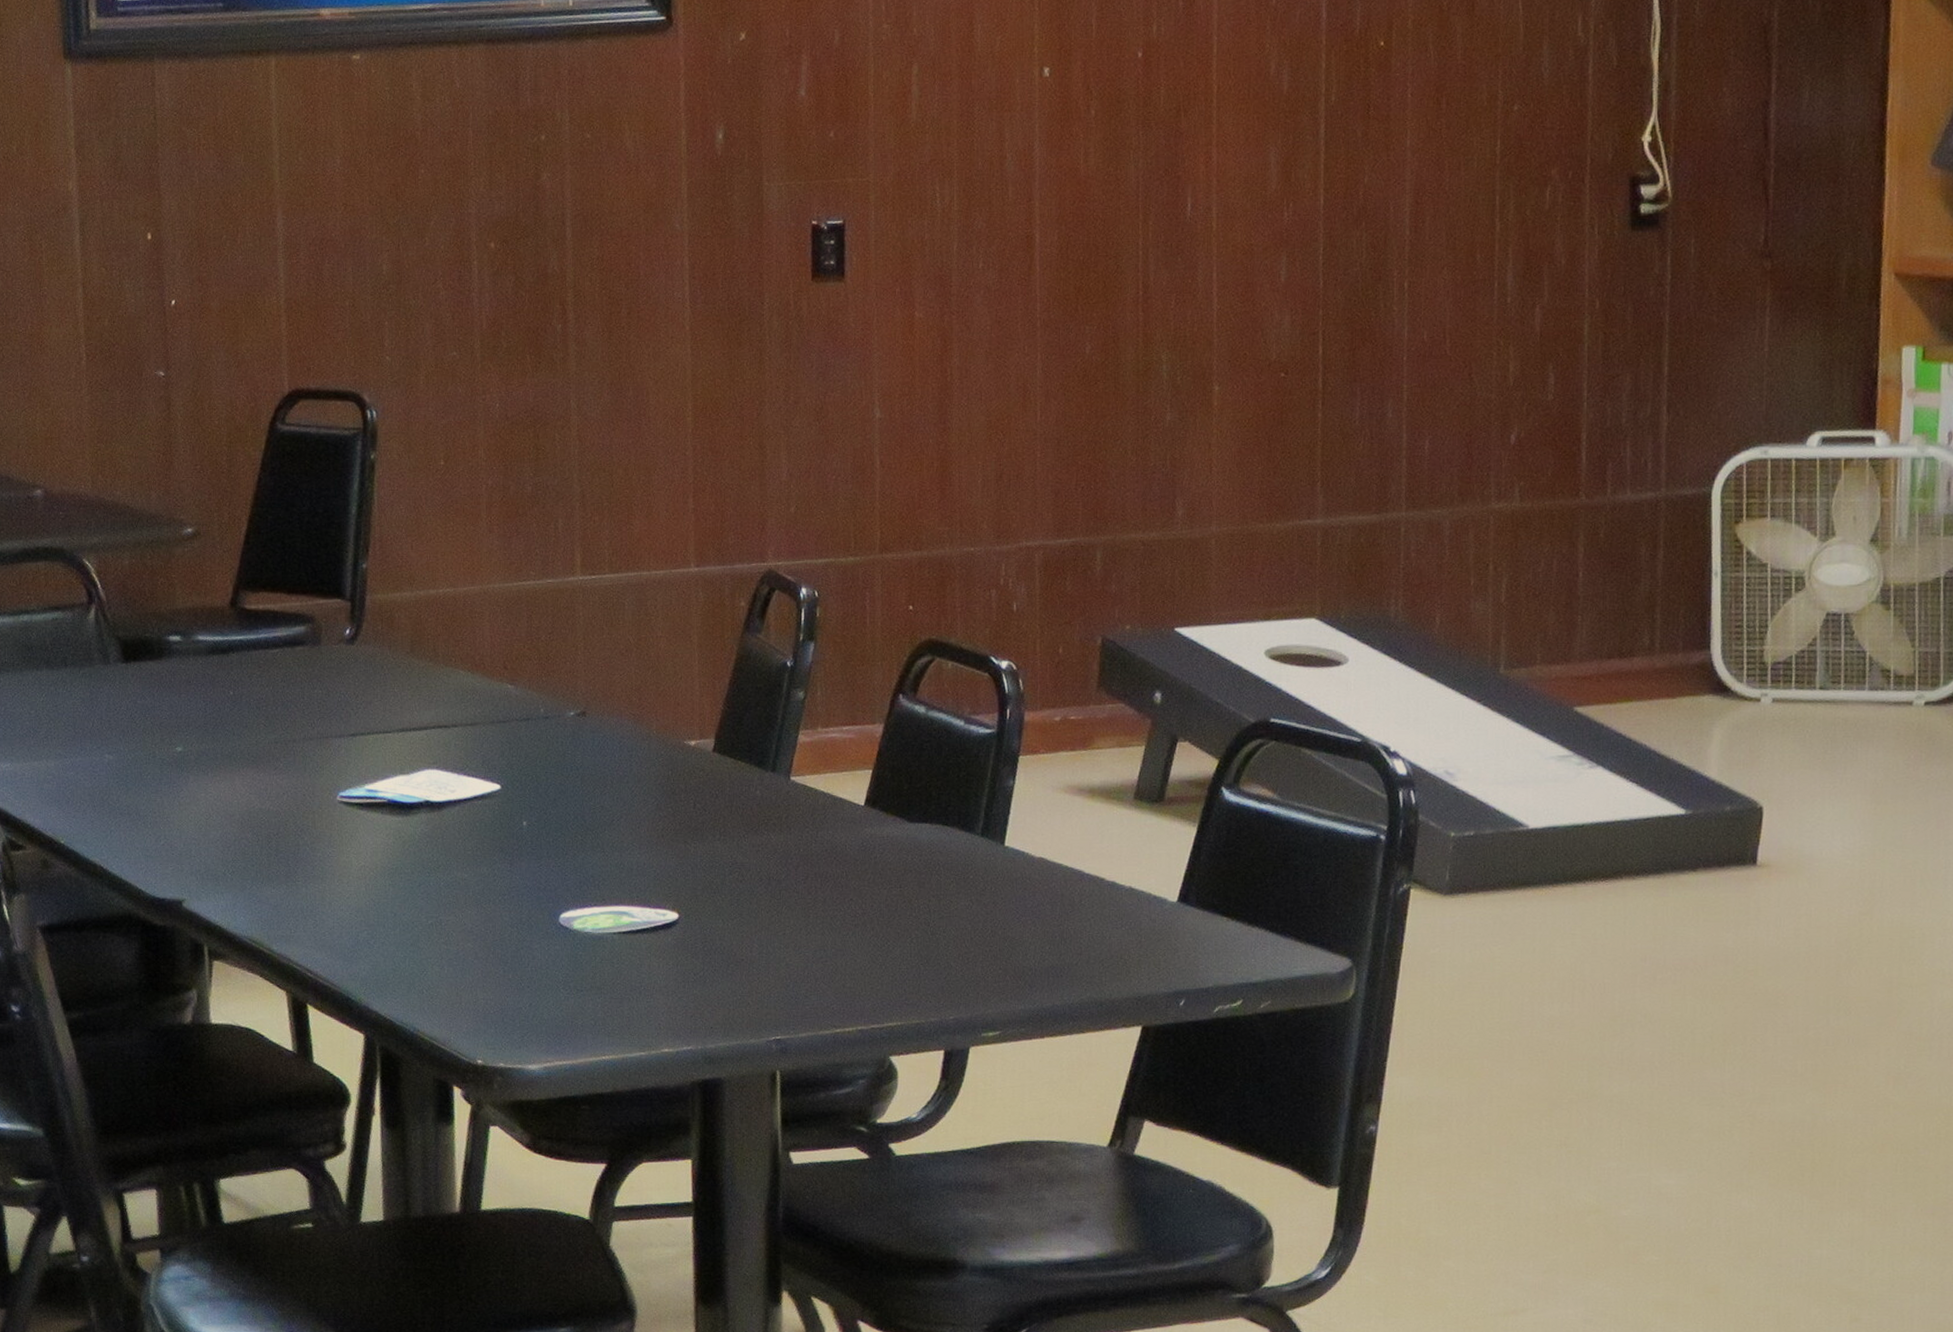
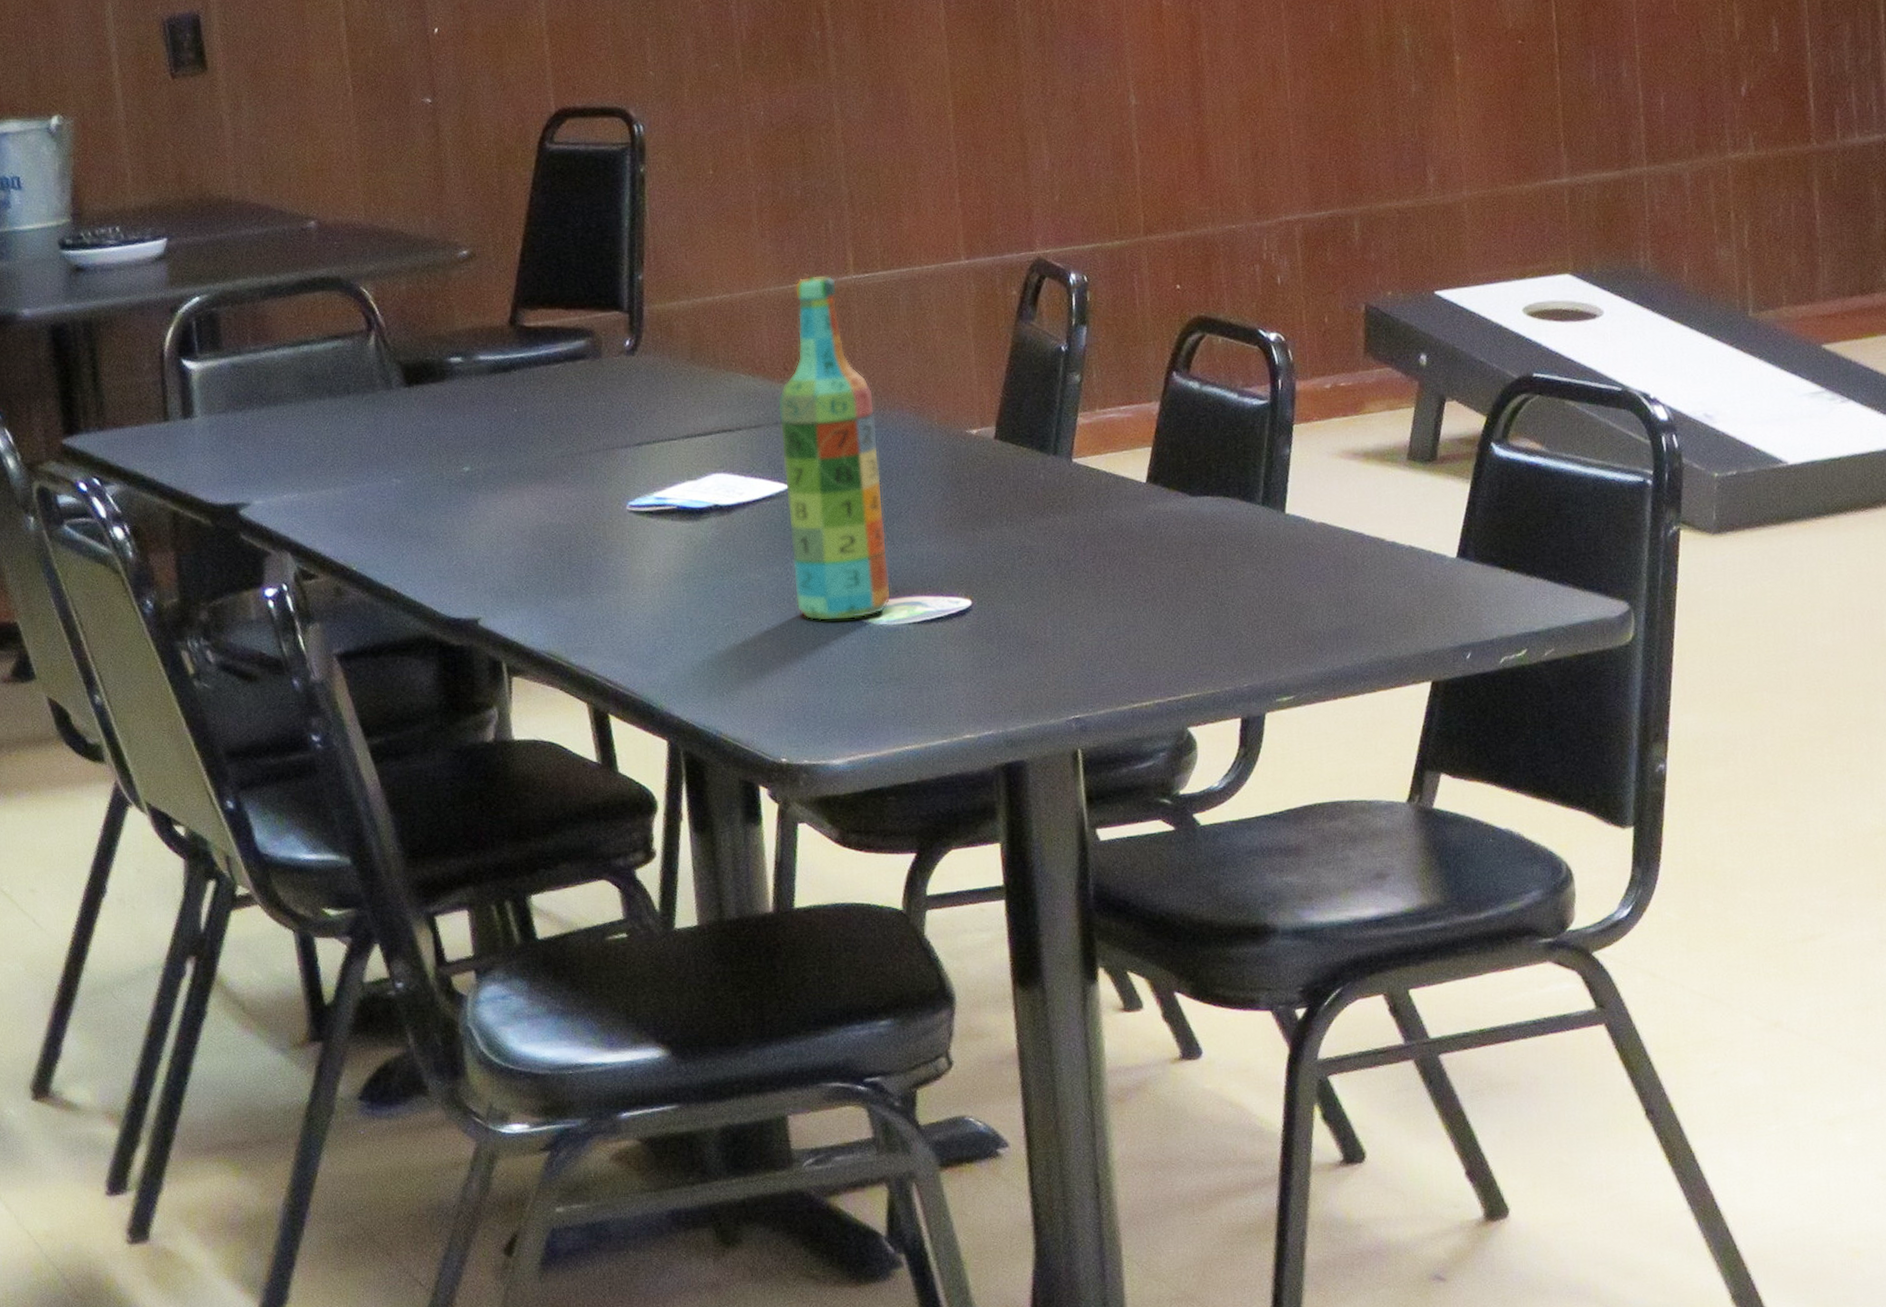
beer bottle: none [496,575,597,926] -> present [778,275,891,622]

